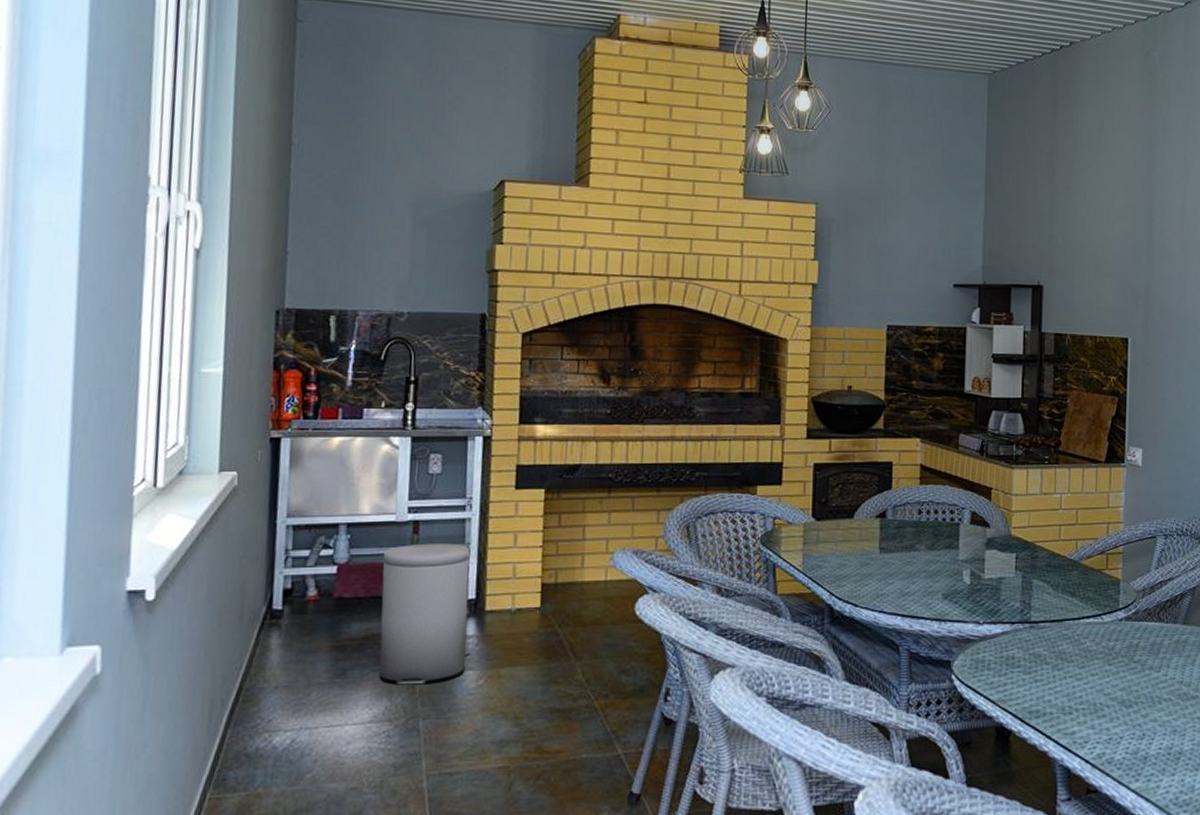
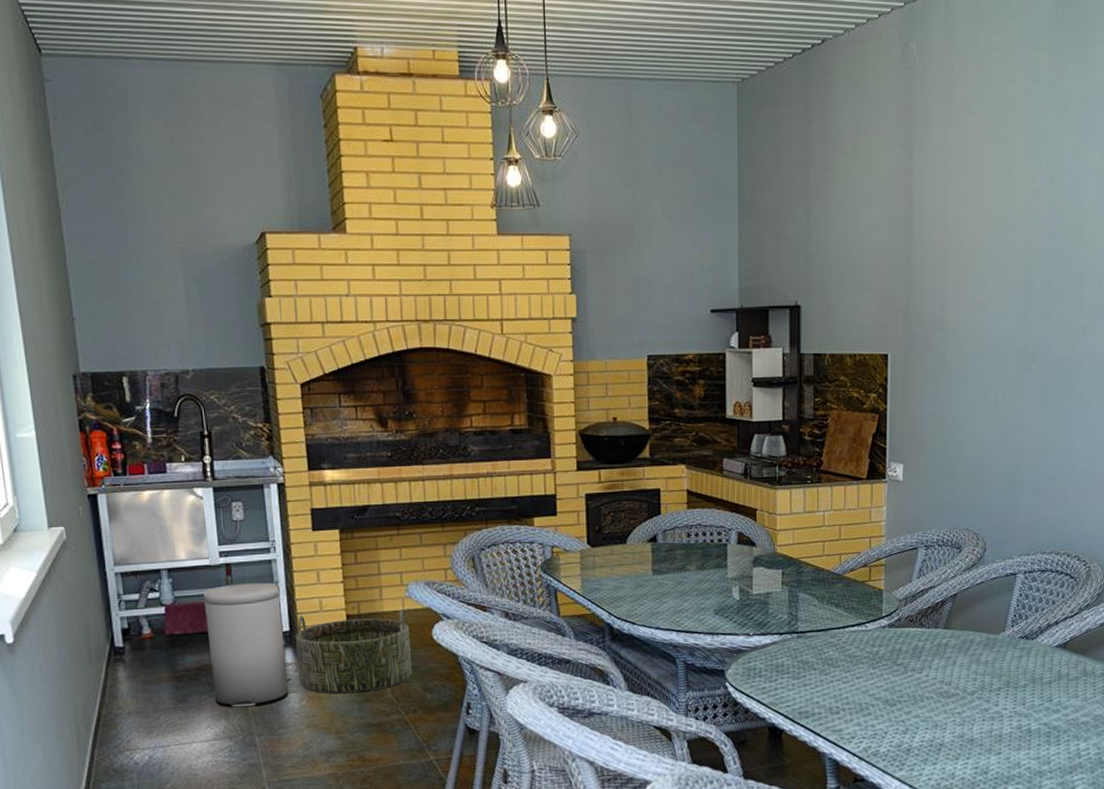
basket: none [479,581,610,673] -> present [296,610,413,694]

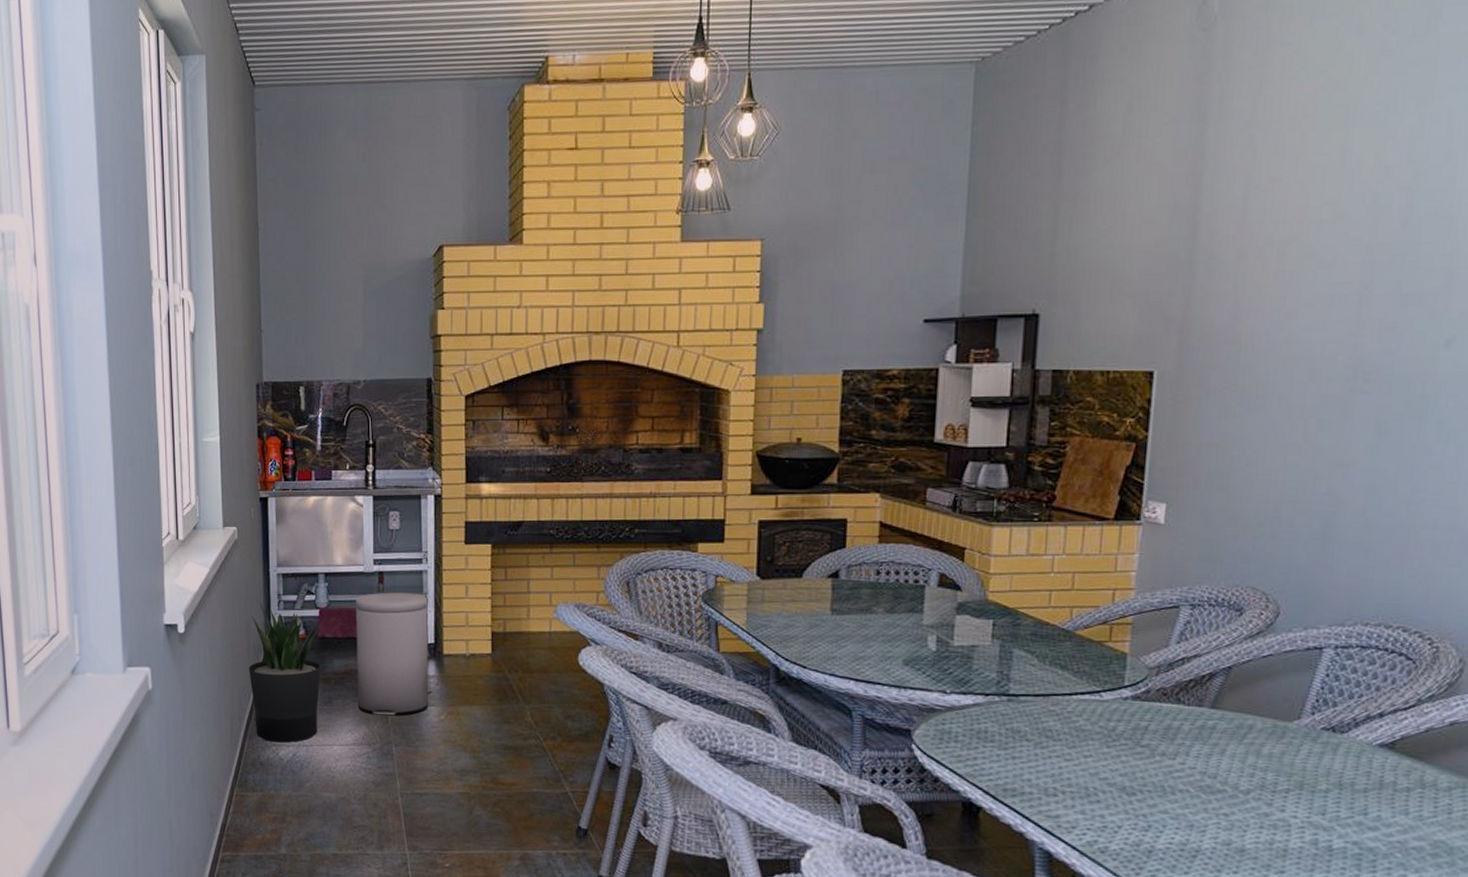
planter: none [90,604,174,747] -> present [248,603,321,743]
basket: present [296,610,413,694] -> none [439,629,555,713]

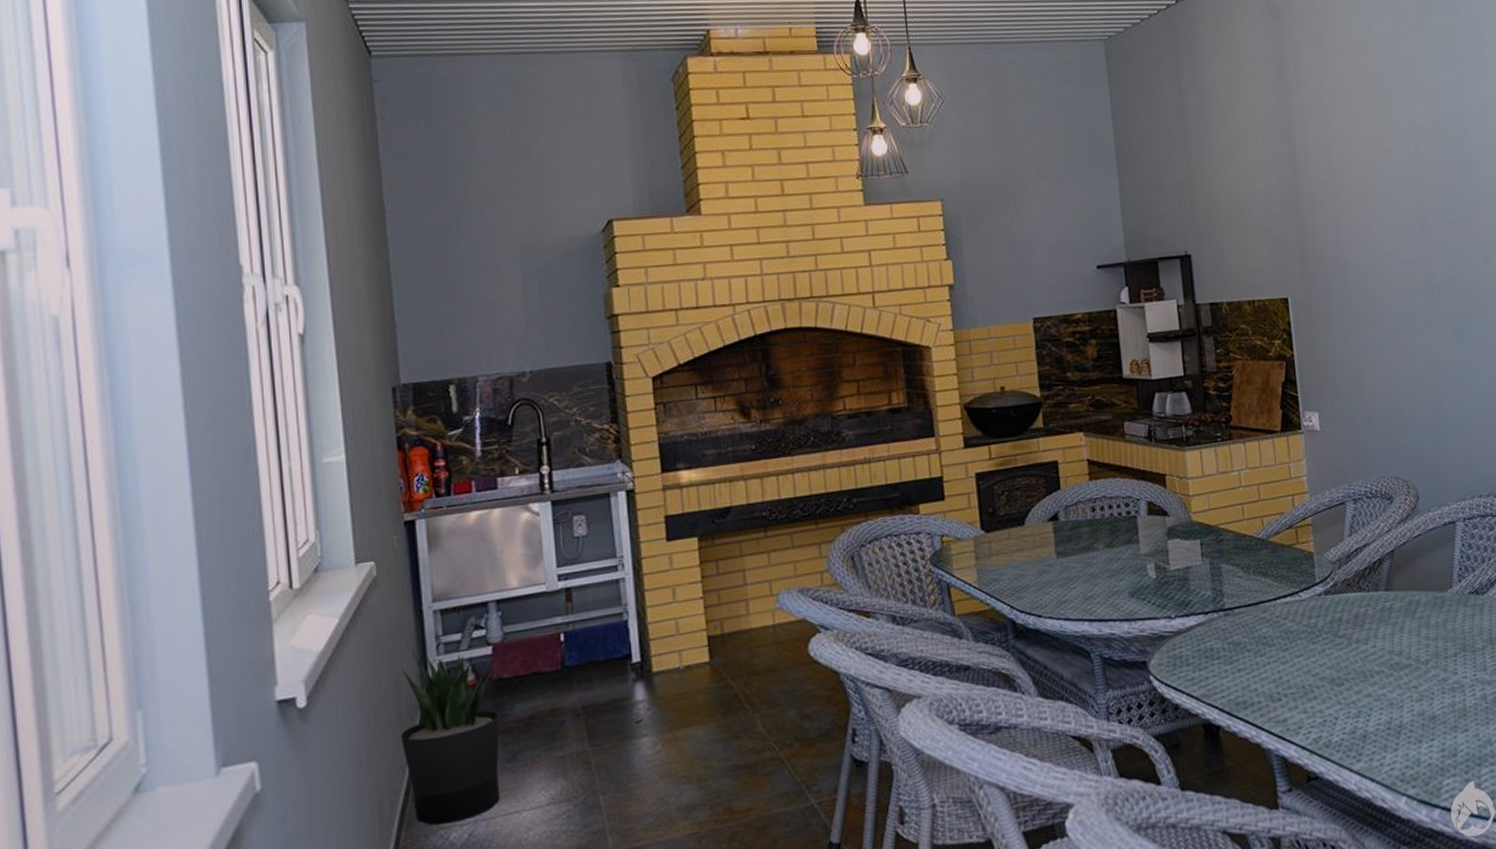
pedal bin: present [355,592,429,716] -> none [538,606,640,763]

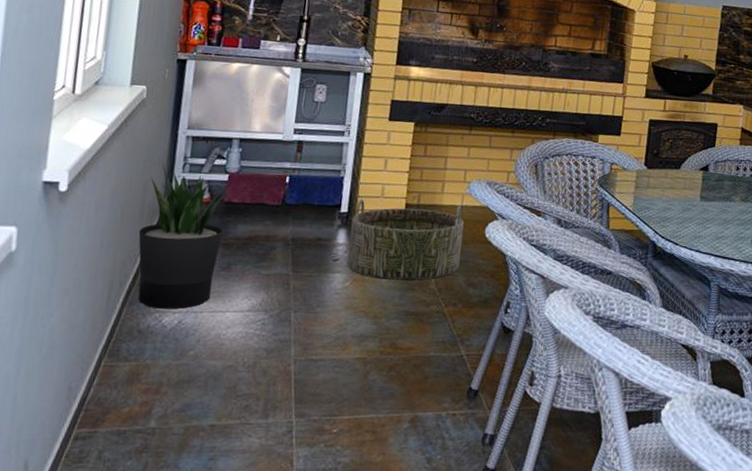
basket: none [648,625,787,734] -> present [347,199,464,281]

